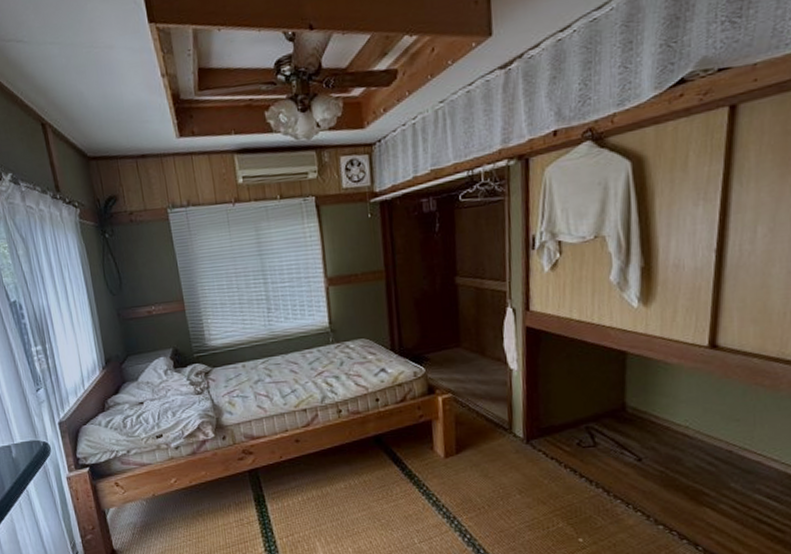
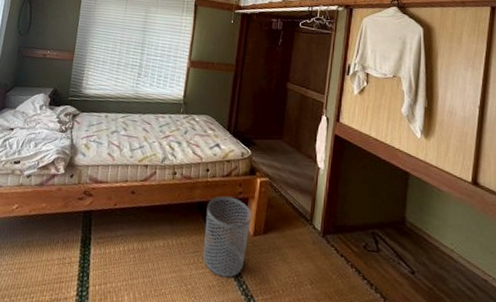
waste bin: none [385,422,440,505] -> present [203,195,252,278]

